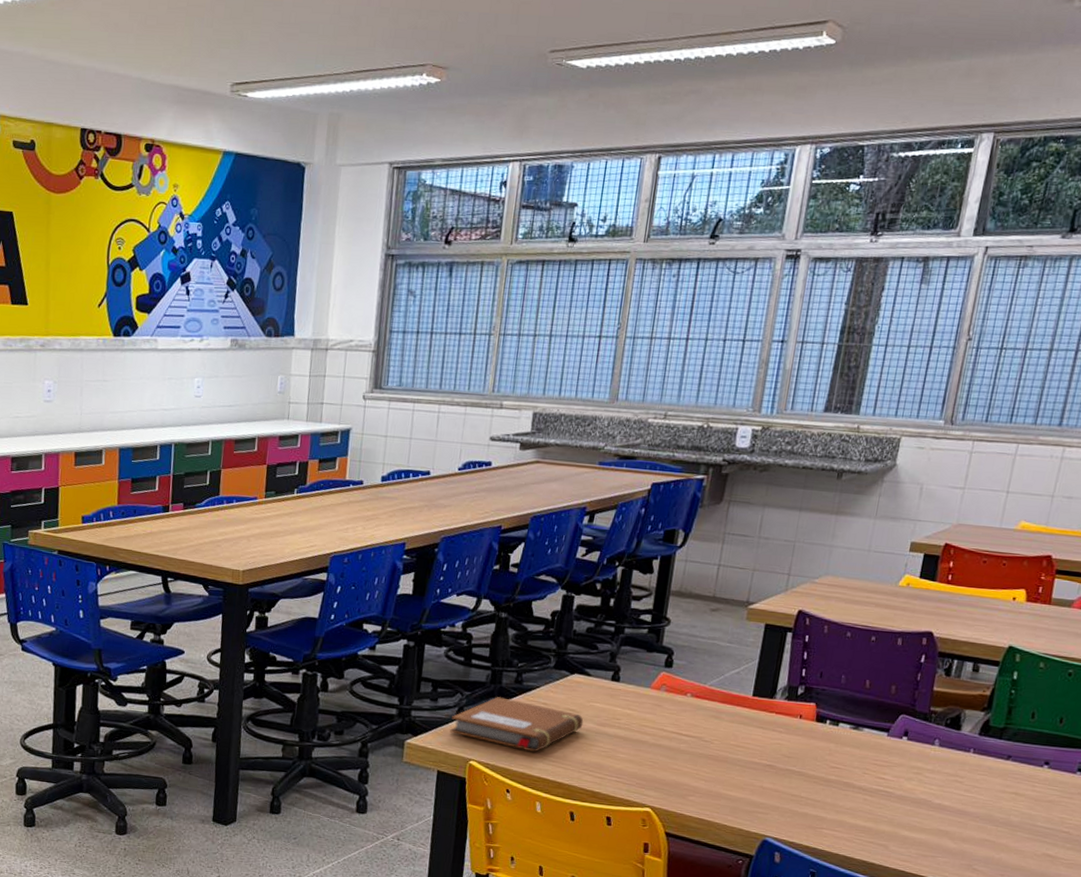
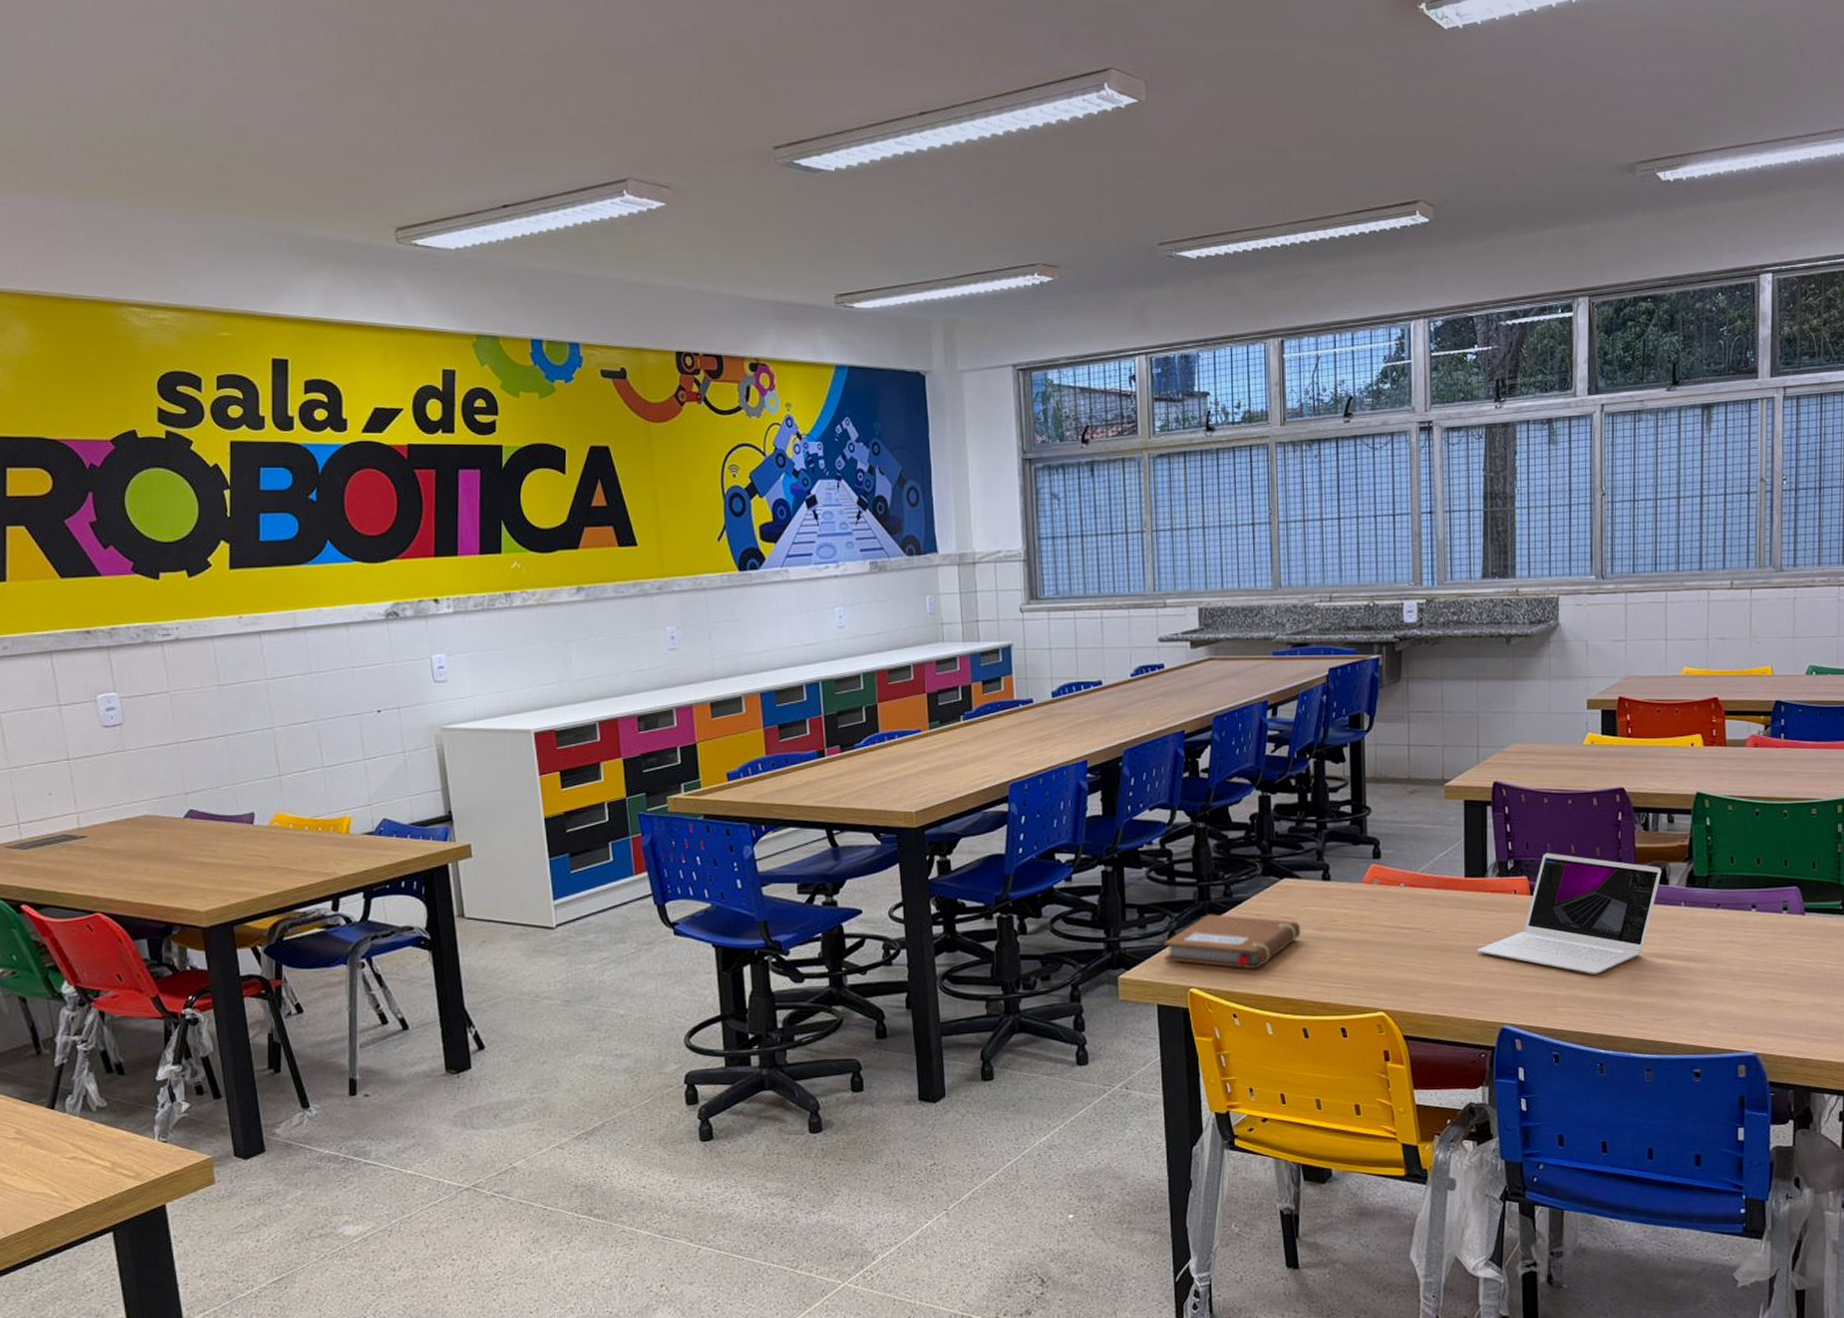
laptop: none [752,684,956,804] -> present [1478,853,1662,974]

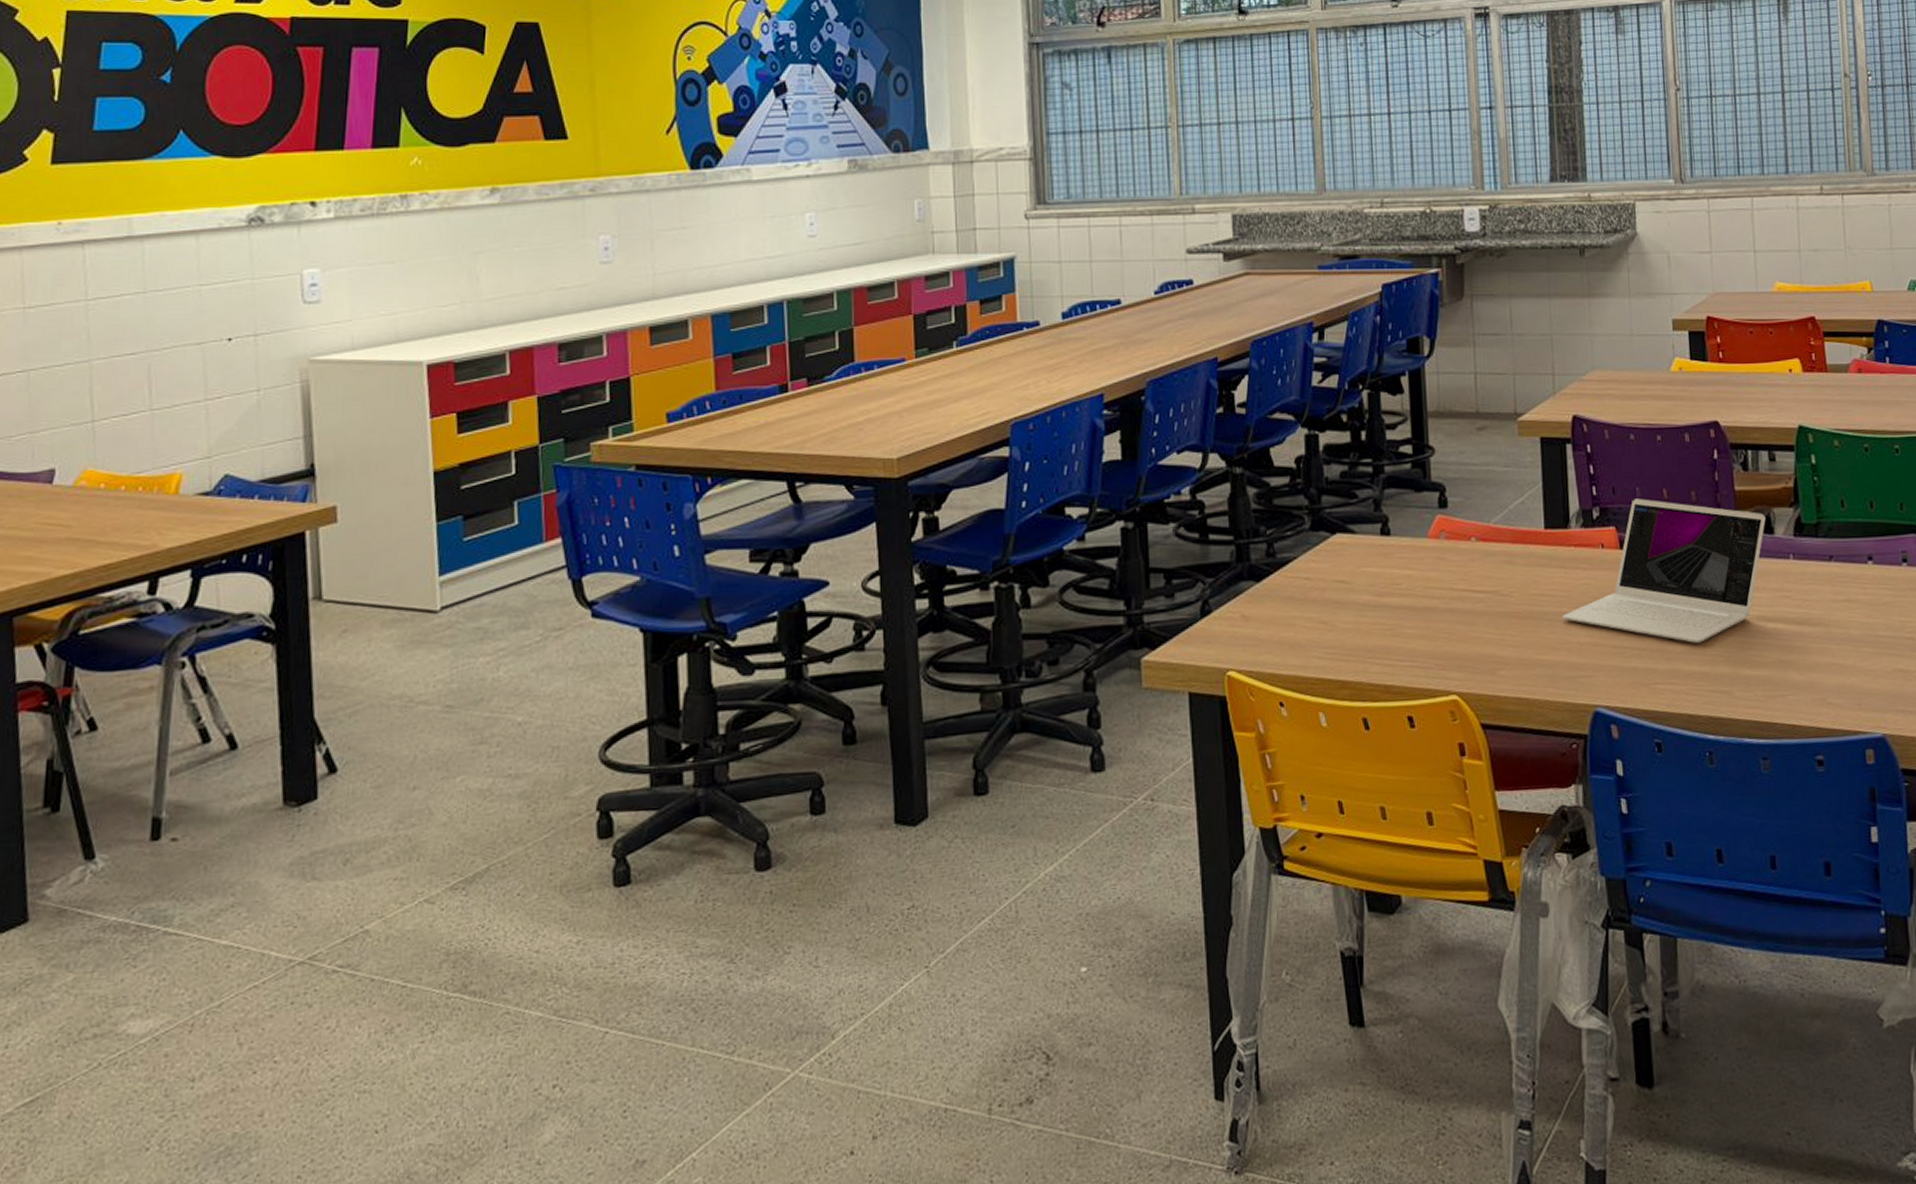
notebook: present [1164,914,1301,969] -> none [1196,578,1358,646]

